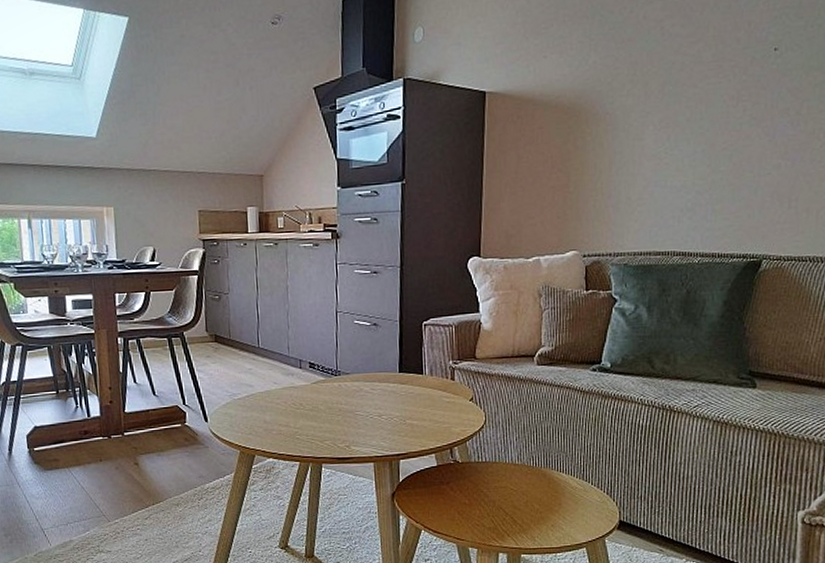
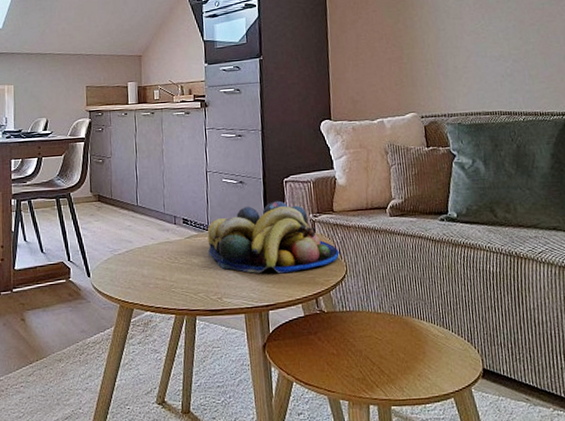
fruit bowl: none [336,345,479,423] -> present [207,200,340,274]

